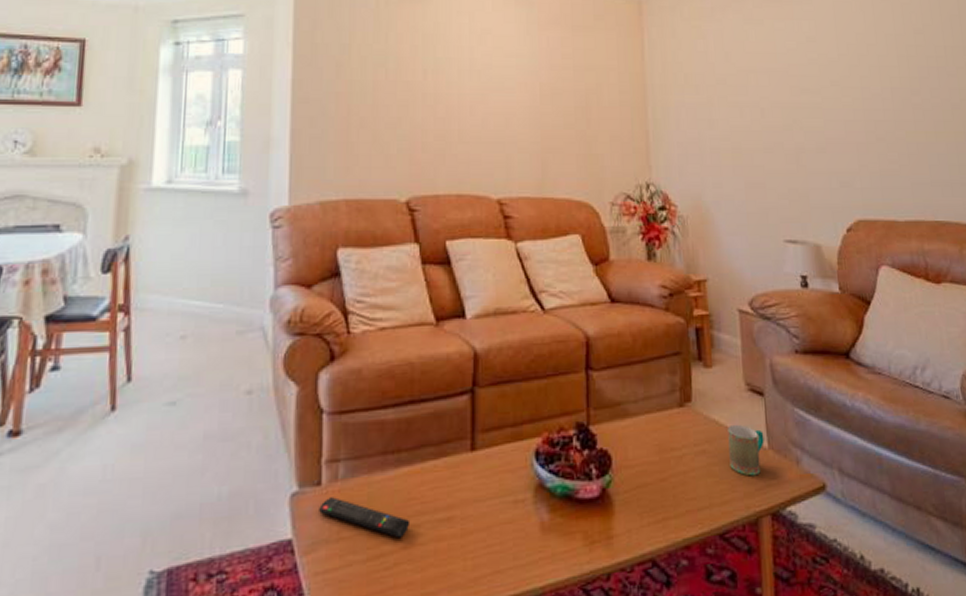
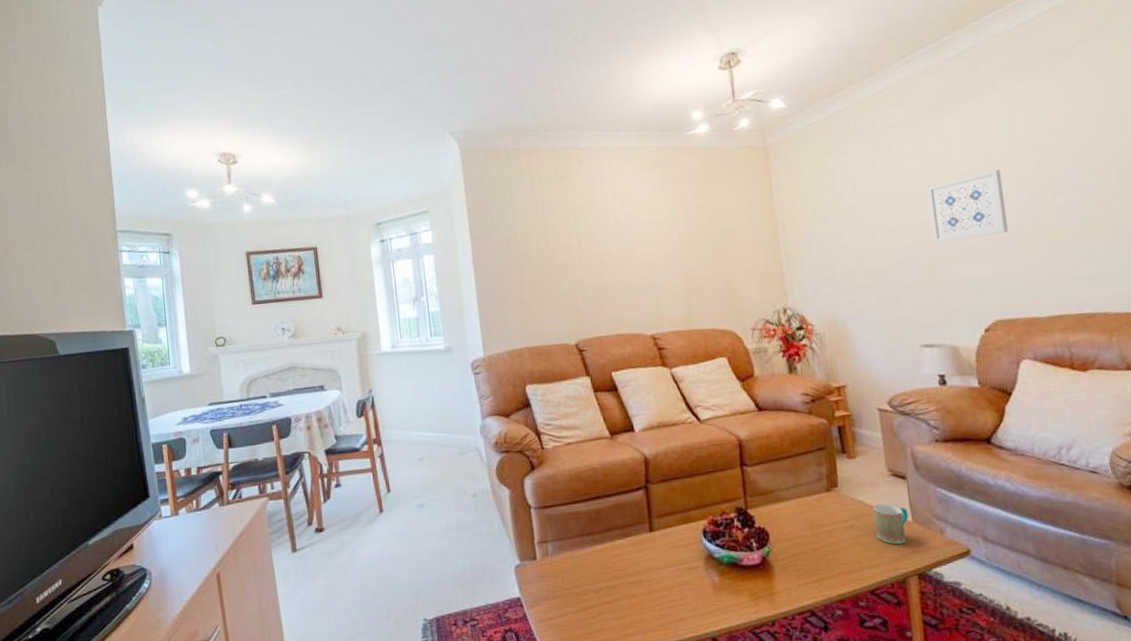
remote control: present [319,497,411,538] -> none [537,568,608,596]
wall art: none [796,59,871,129] -> present [926,169,1008,243]

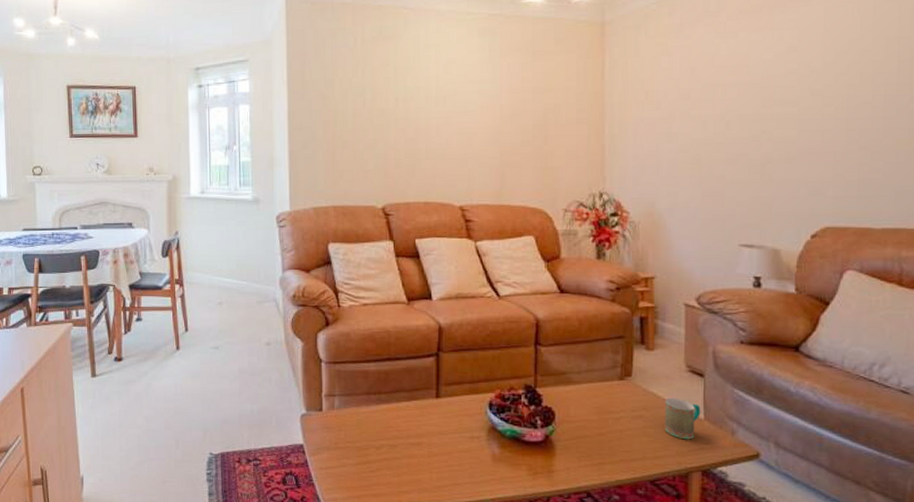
wall art: present [926,169,1008,243] -> none [770,67,857,140]

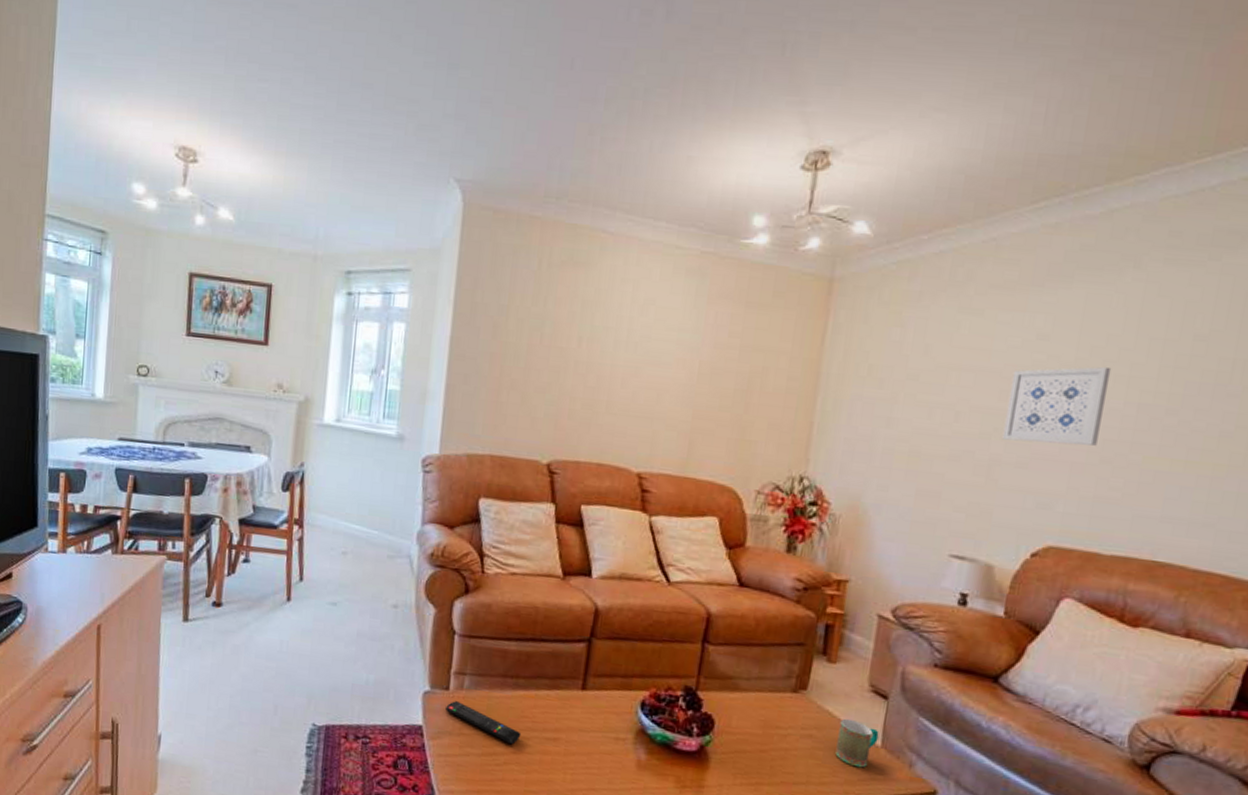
remote control: none [321,420,389,453] -> present [446,701,522,745]
wall art: none [770,67,857,140] -> present [1002,366,1112,446]

